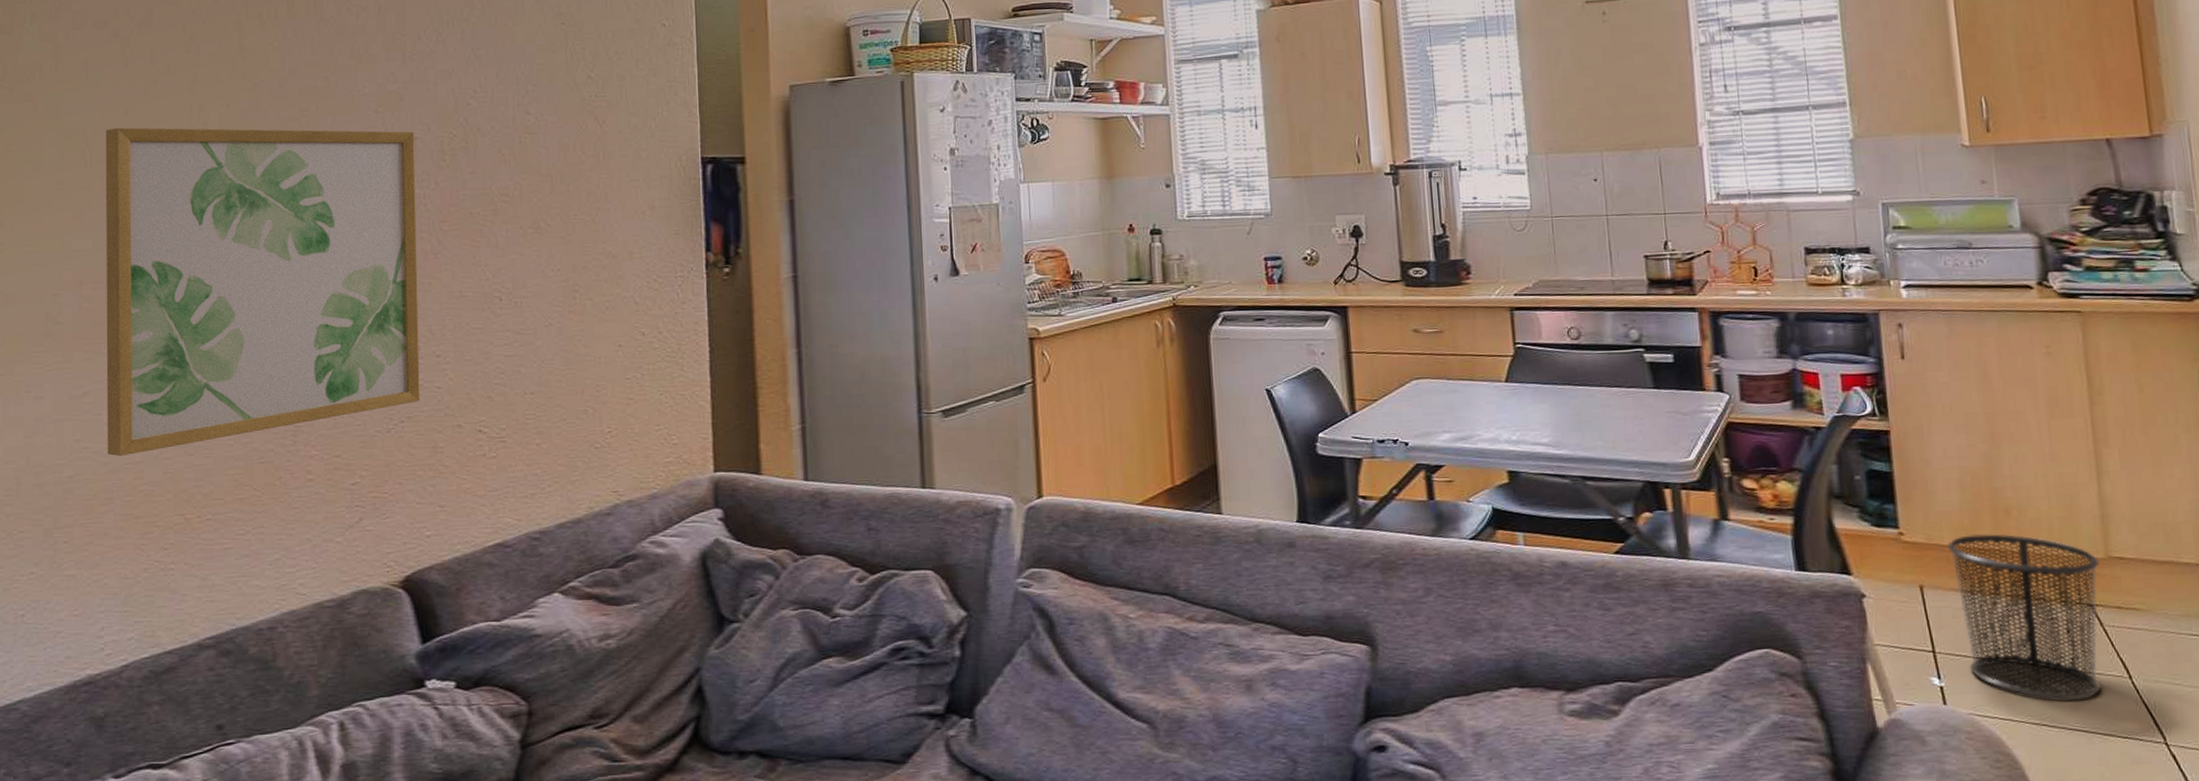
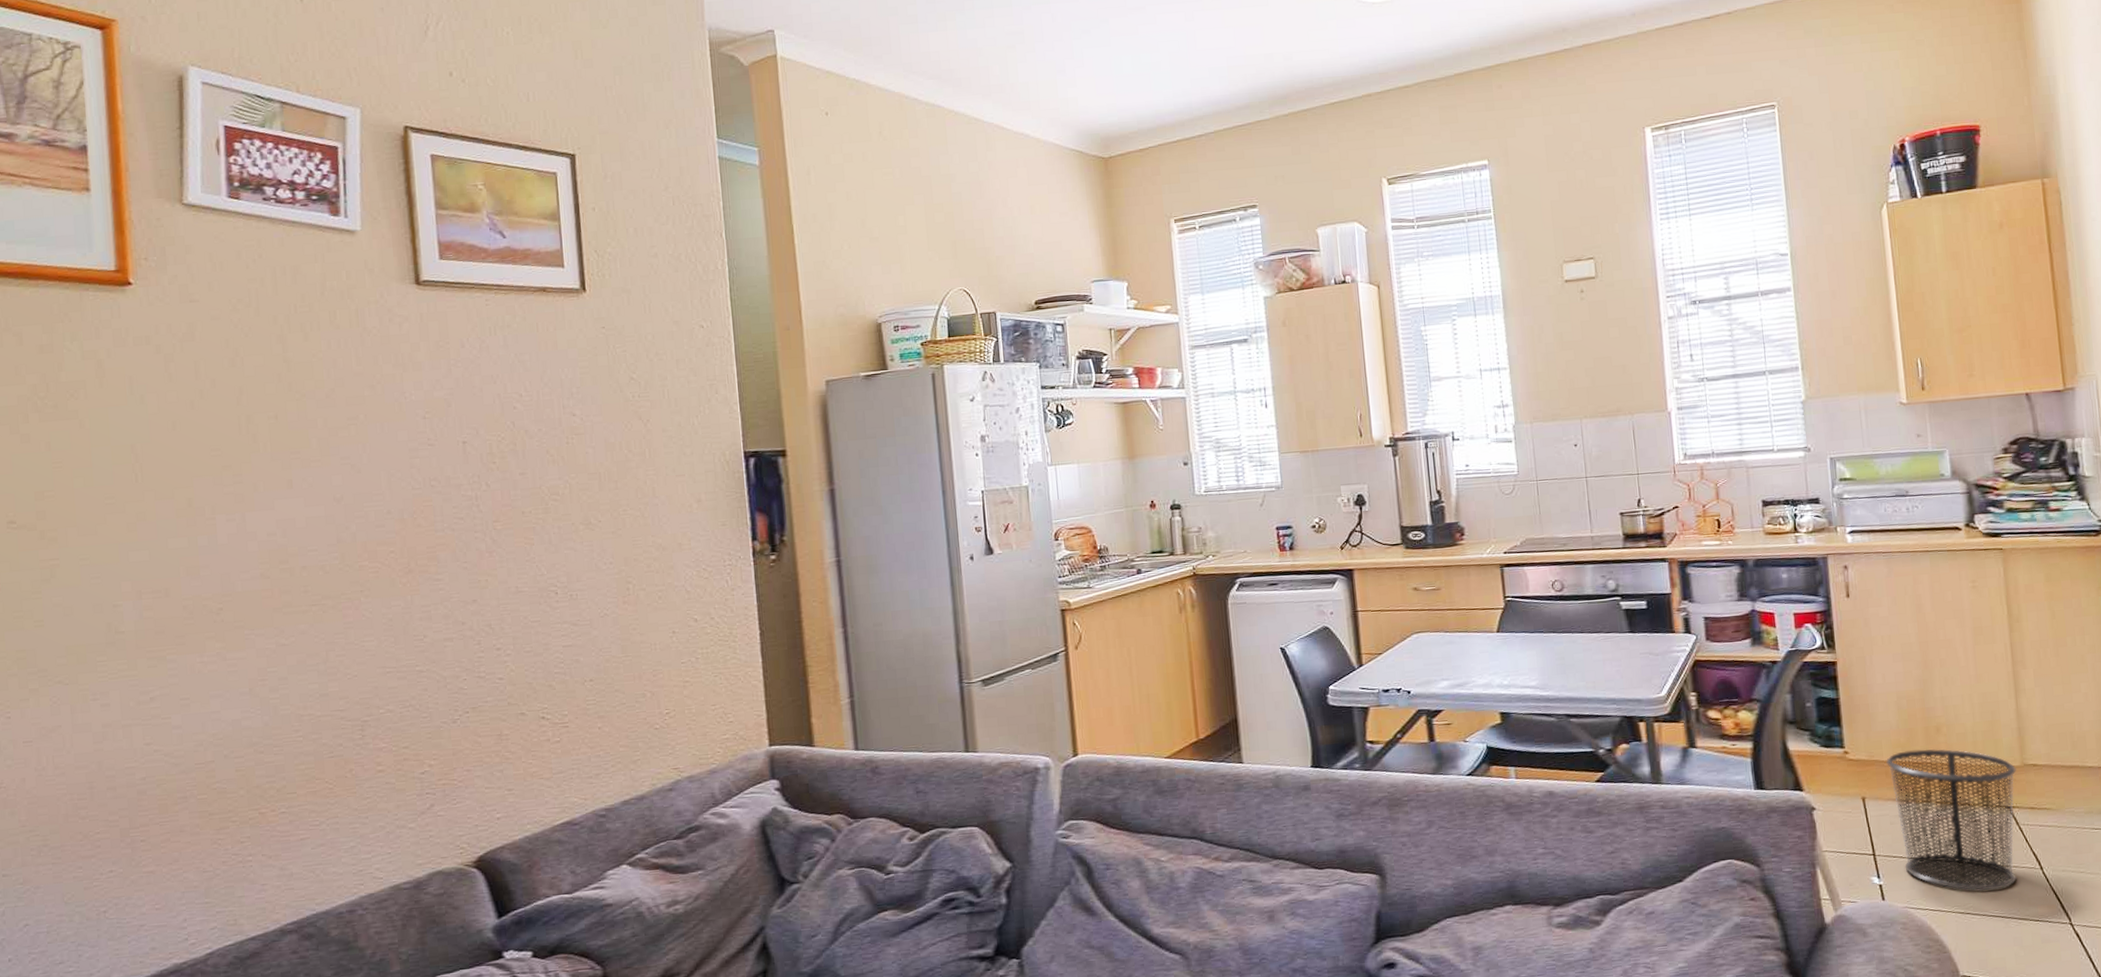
wall art: present [105,127,420,457] -> none [154,436,483,758]

